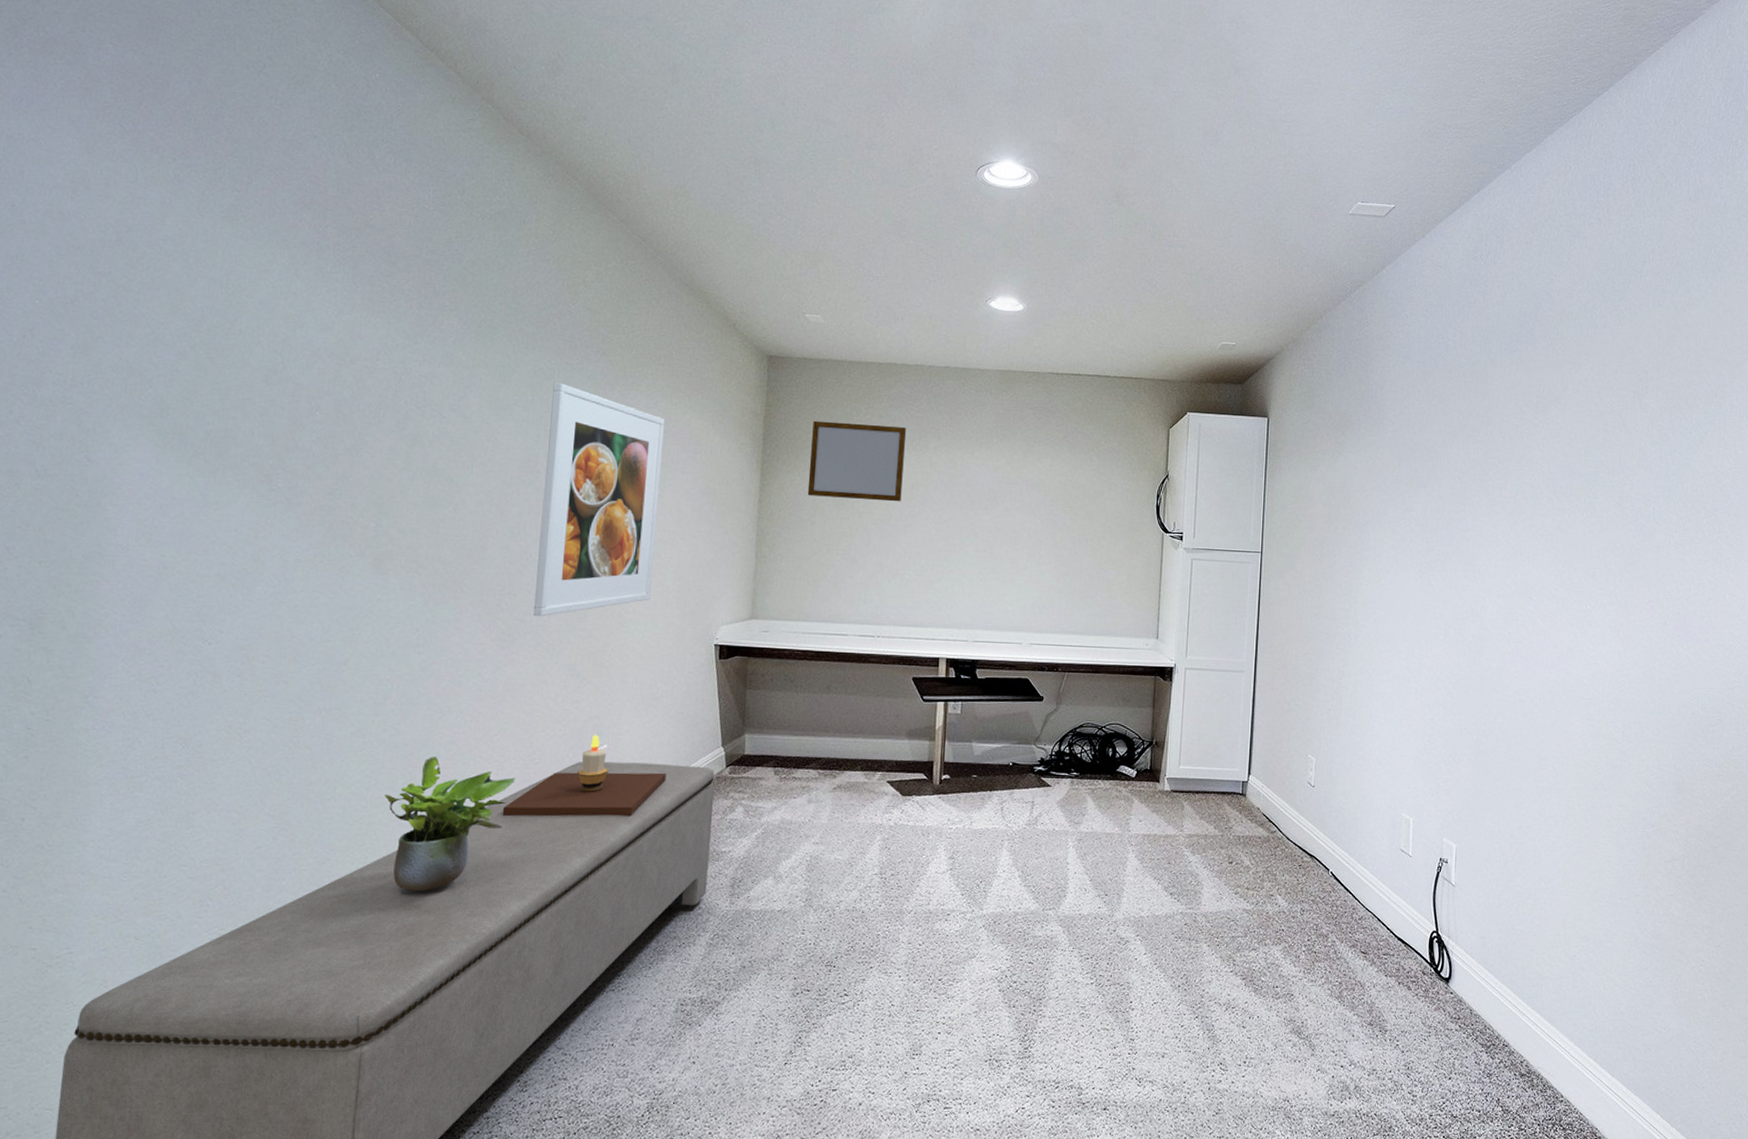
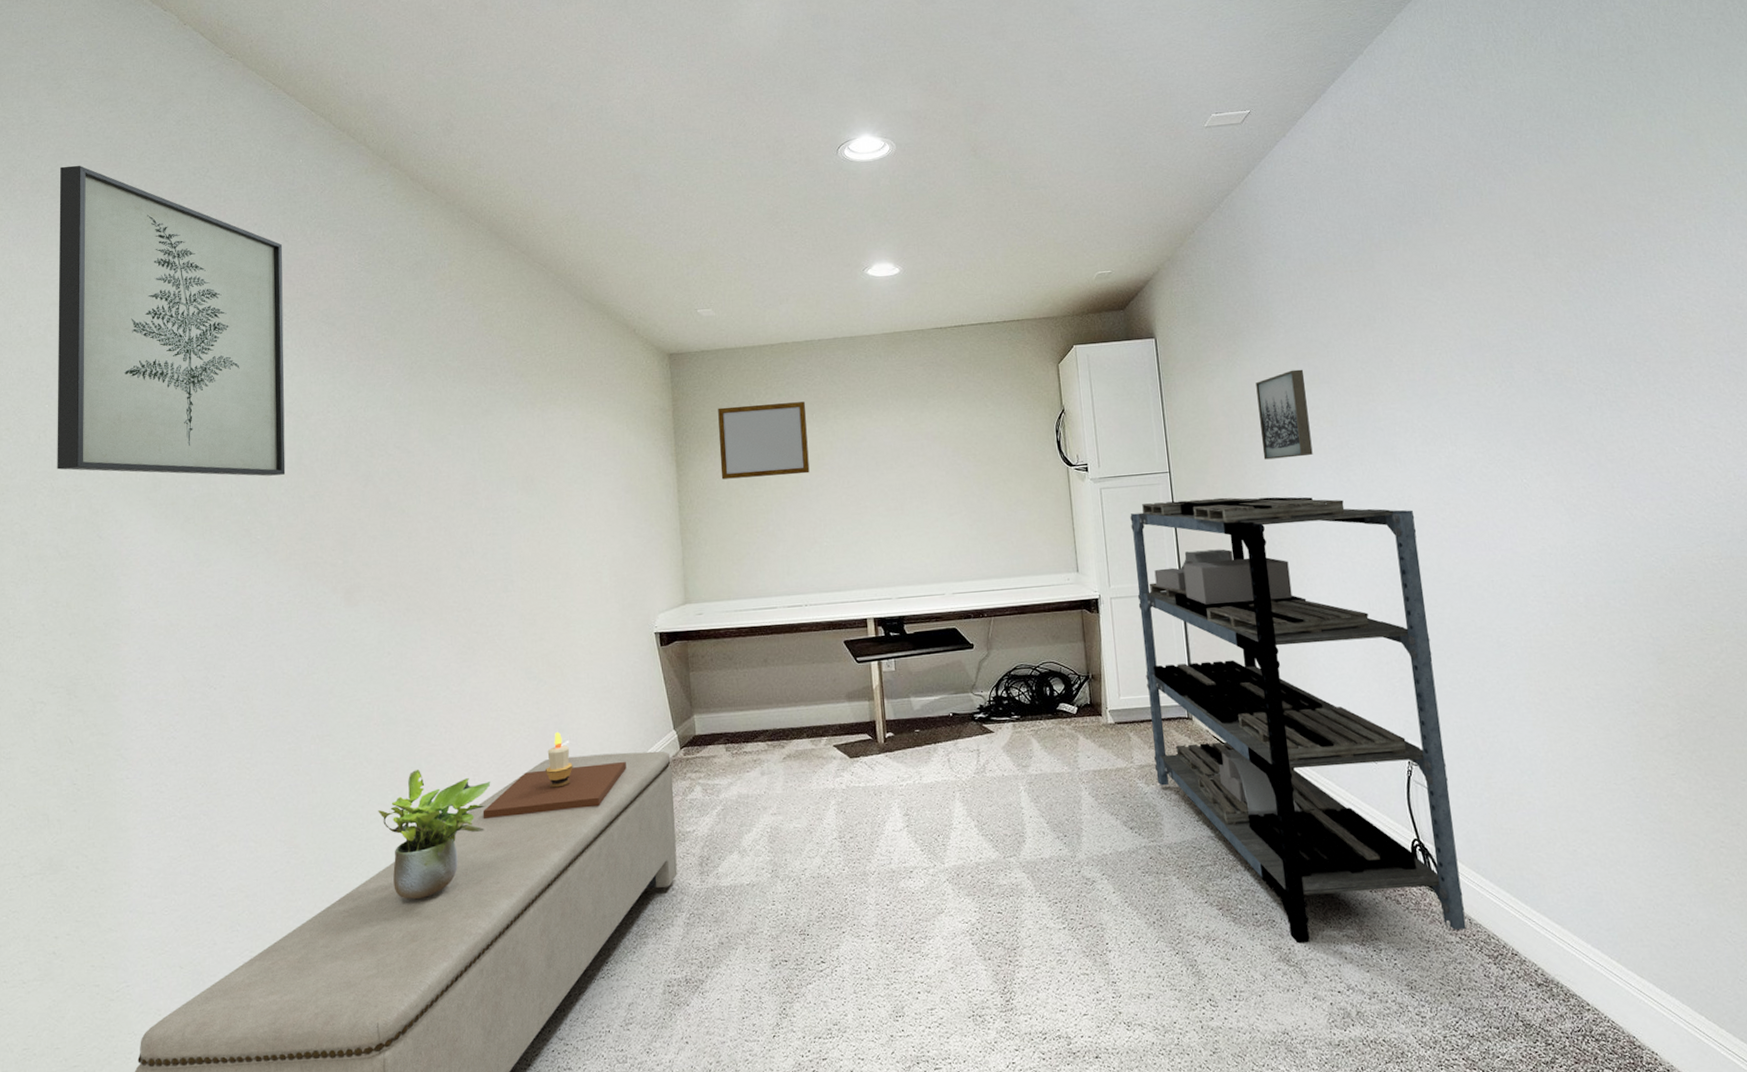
wall art: none [43,29,345,421] -> present [57,165,286,476]
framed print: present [533,382,665,617] -> none [481,408,591,628]
shelving unit: none [1202,580,1484,1019] -> present [1130,497,1466,944]
wall art: none [1353,469,1405,556] -> present [1256,369,1313,460]

